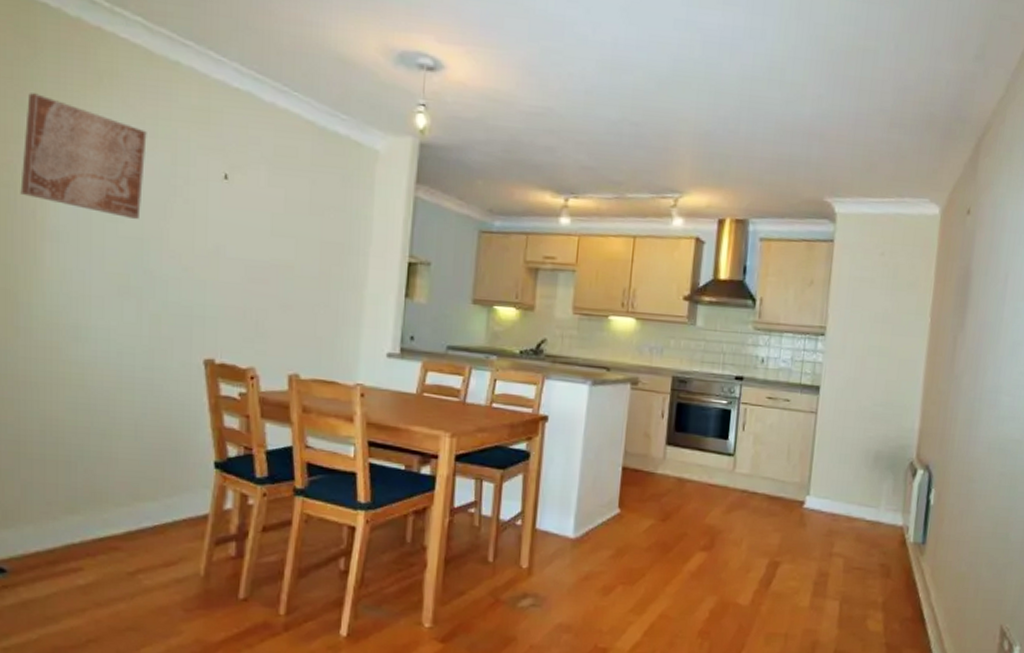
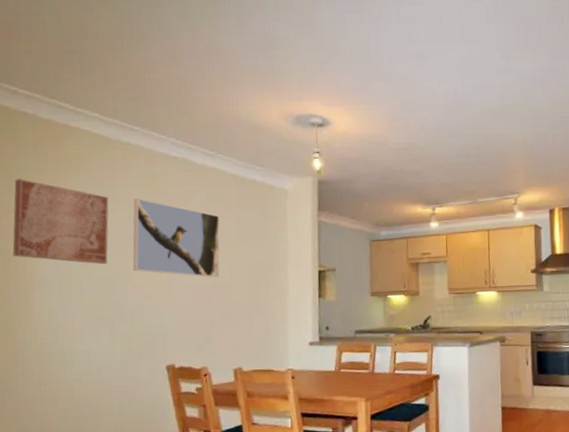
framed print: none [171,138,288,256] -> present [133,199,220,278]

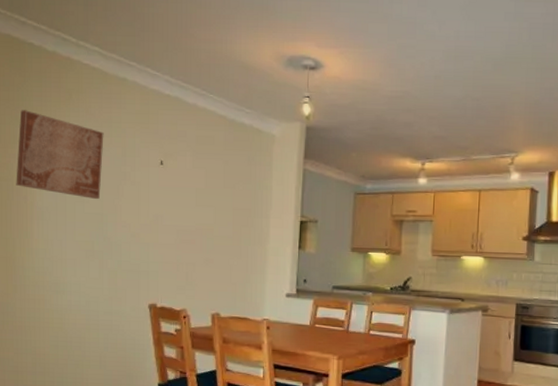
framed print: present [133,199,220,278] -> none [123,136,207,221]

